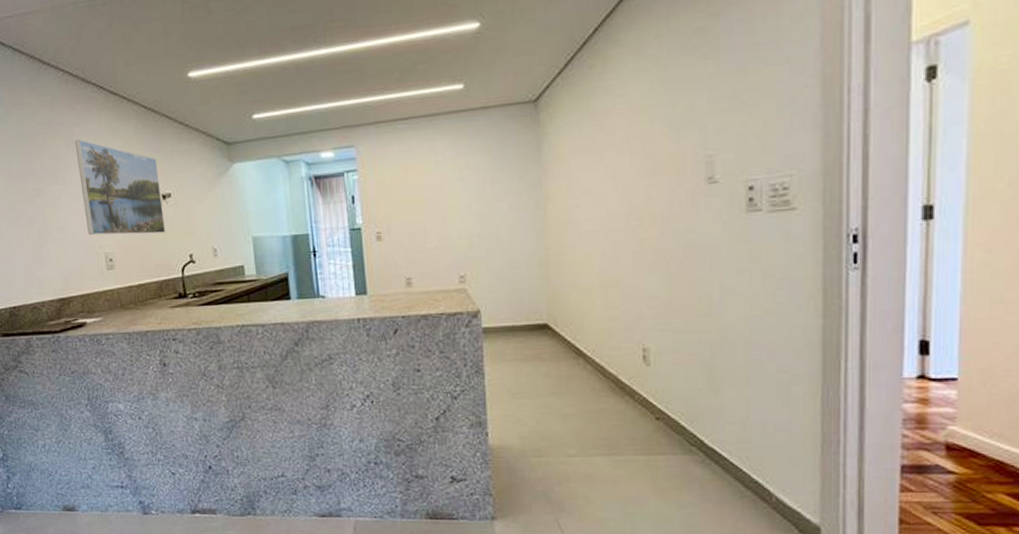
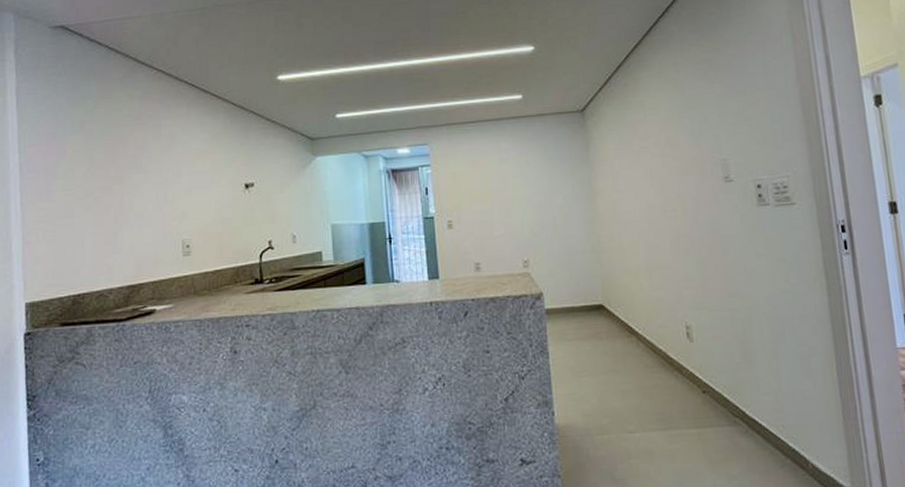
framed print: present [74,140,165,236] -> none [162,132,245,222]

